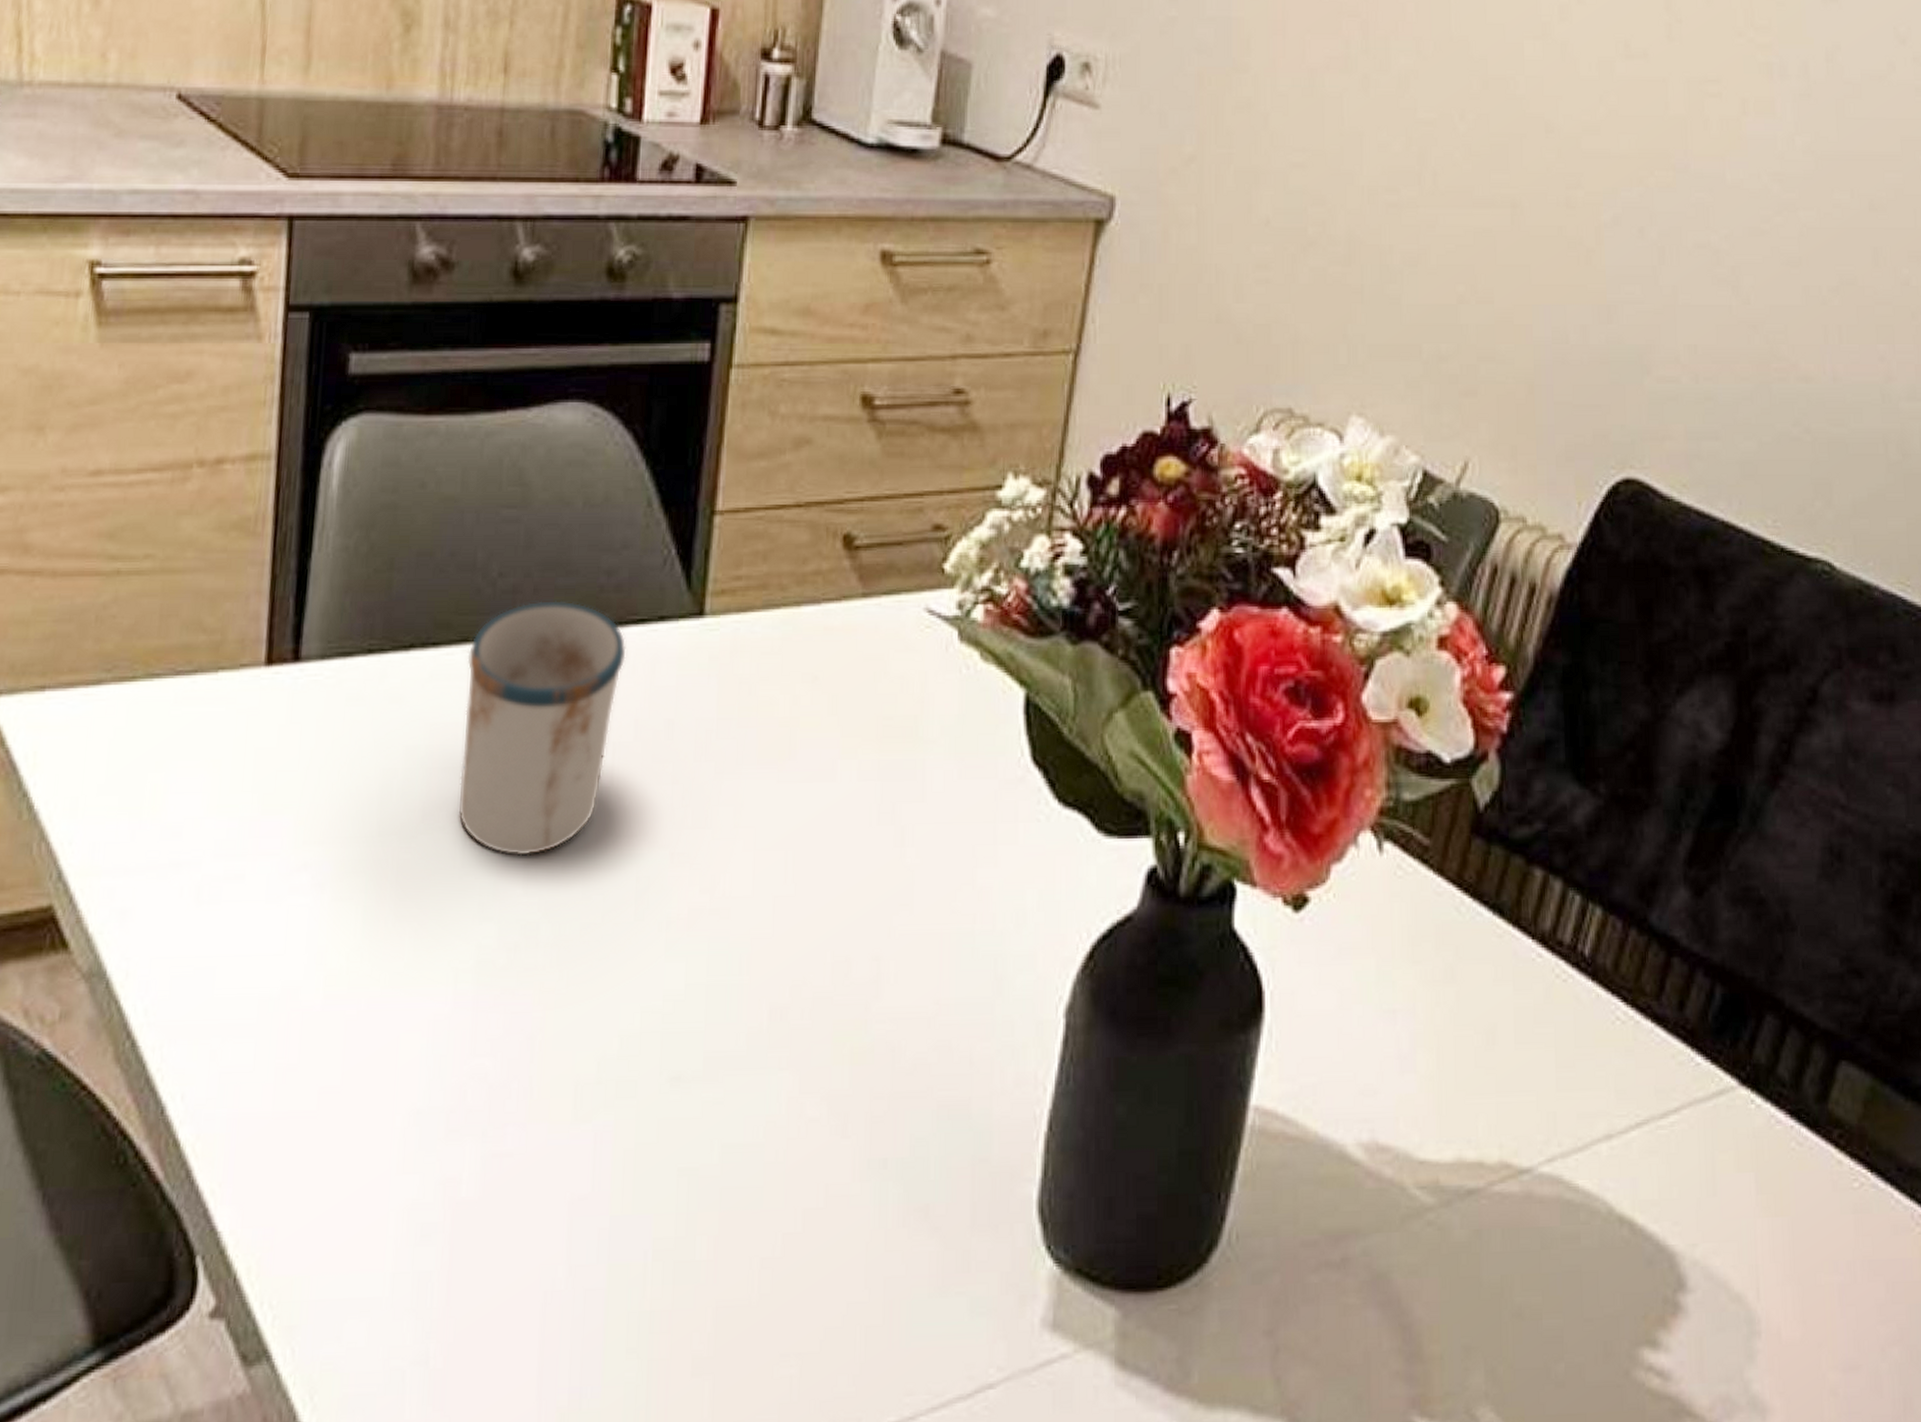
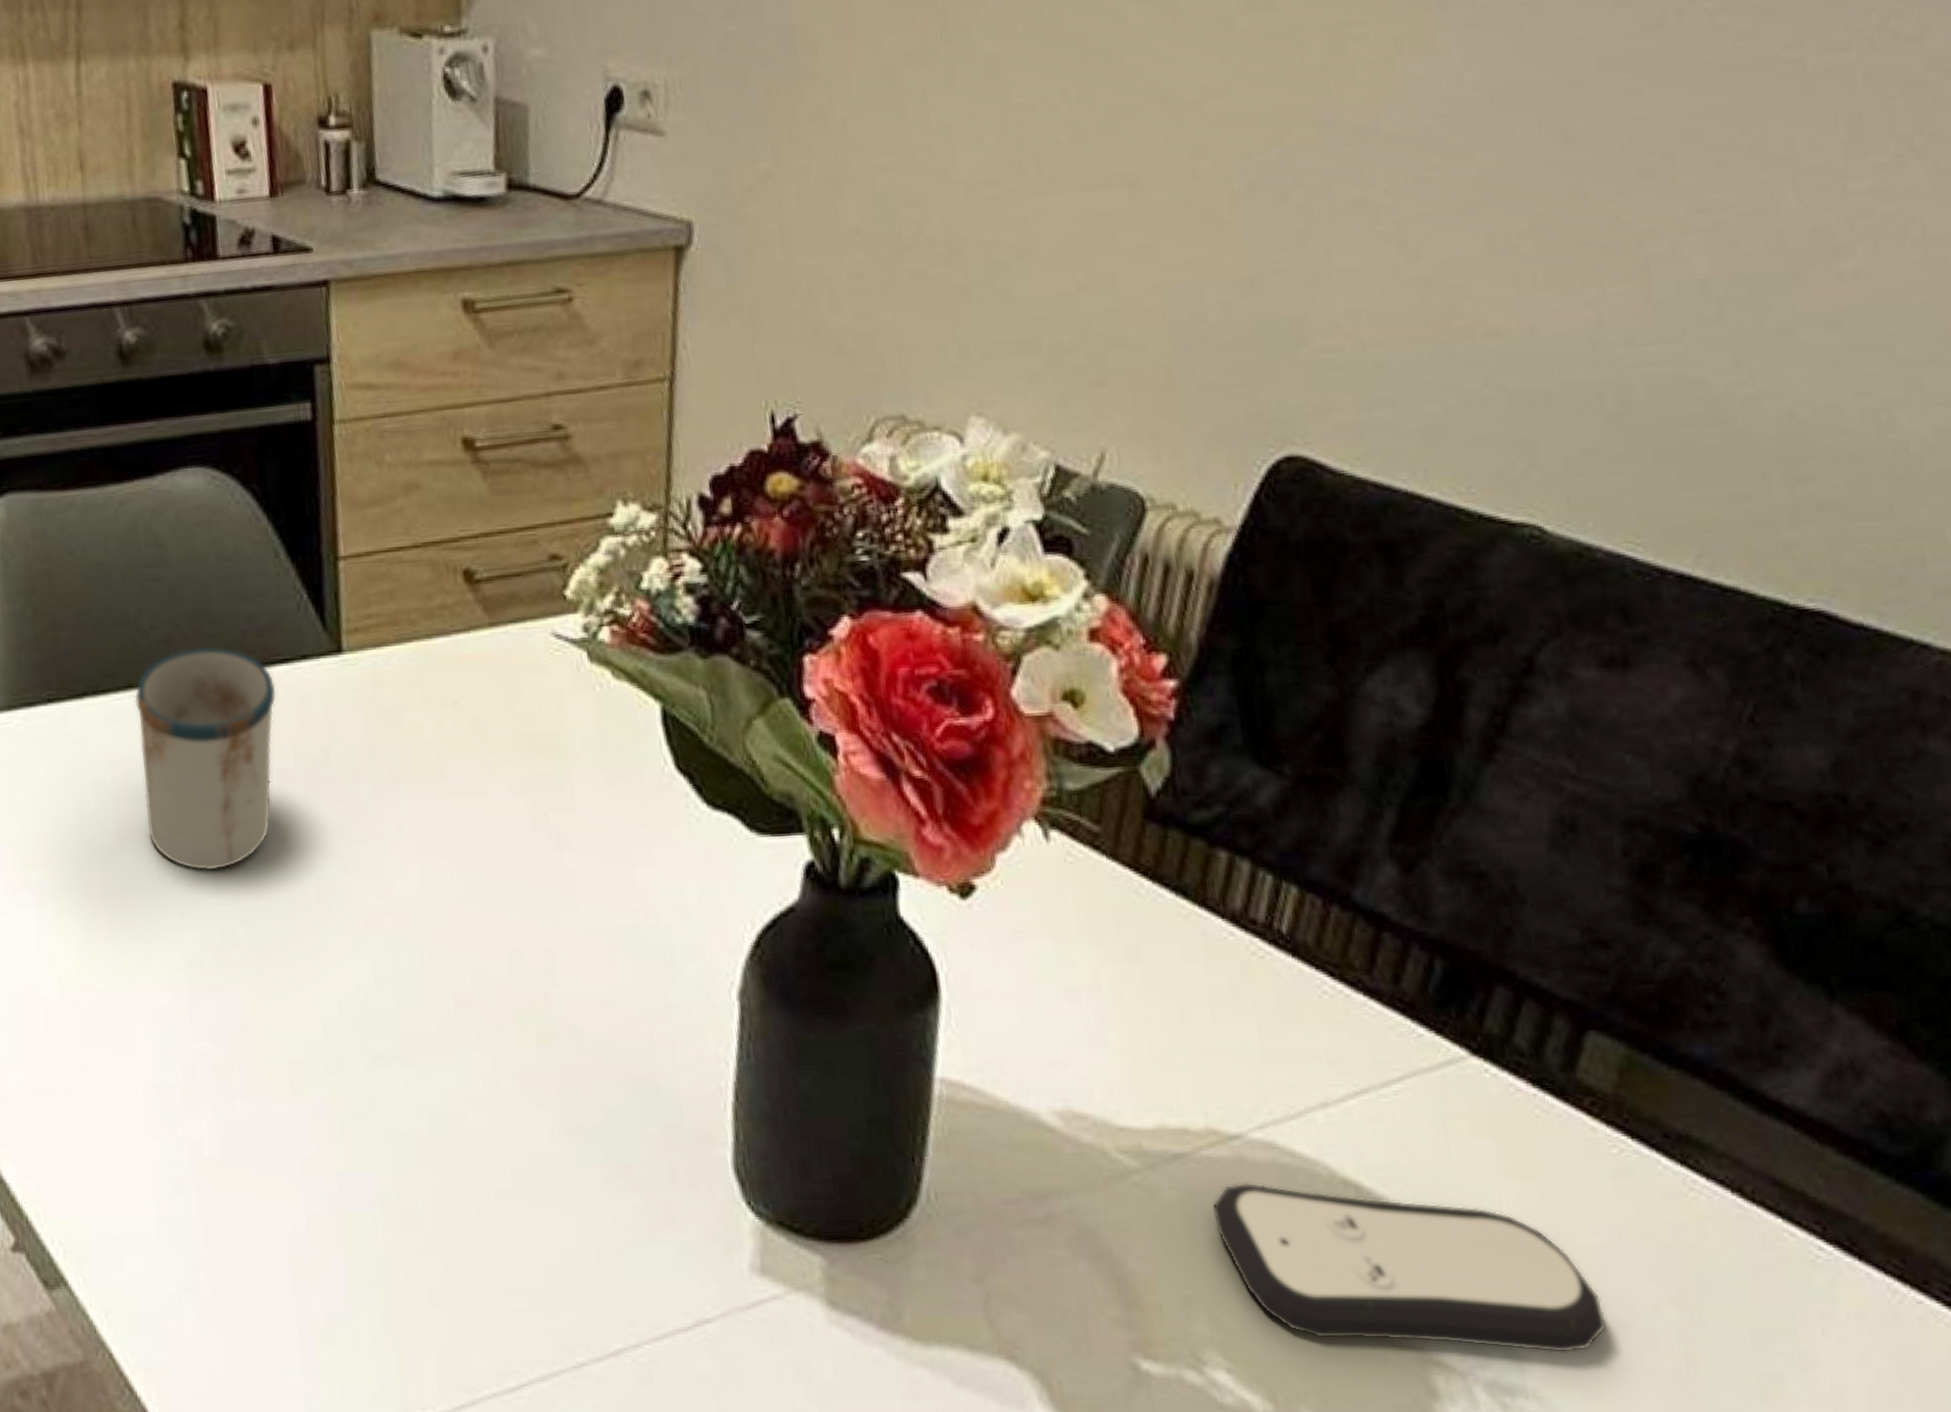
remote control: none [1499,1220,1840,1400] -> present [1213,1182,1608,1354]

